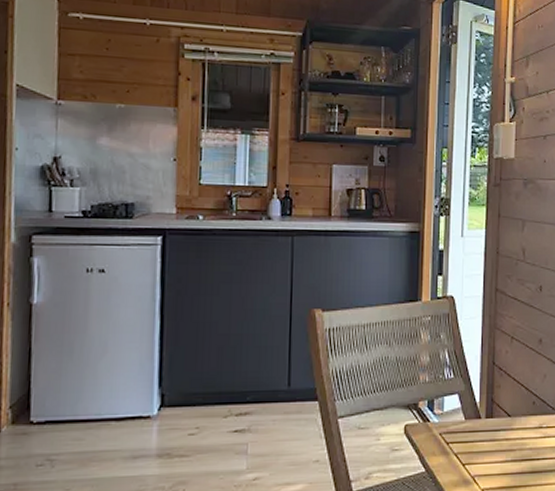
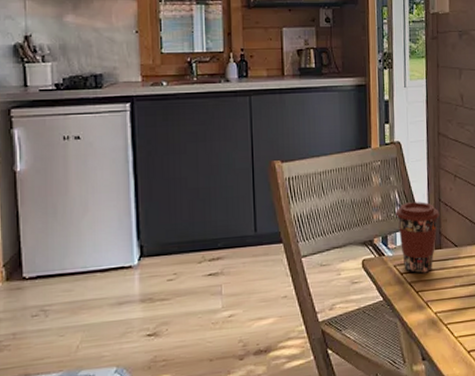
coffee cup: none [444,364,493,444] -> present [396,202,440,274]

